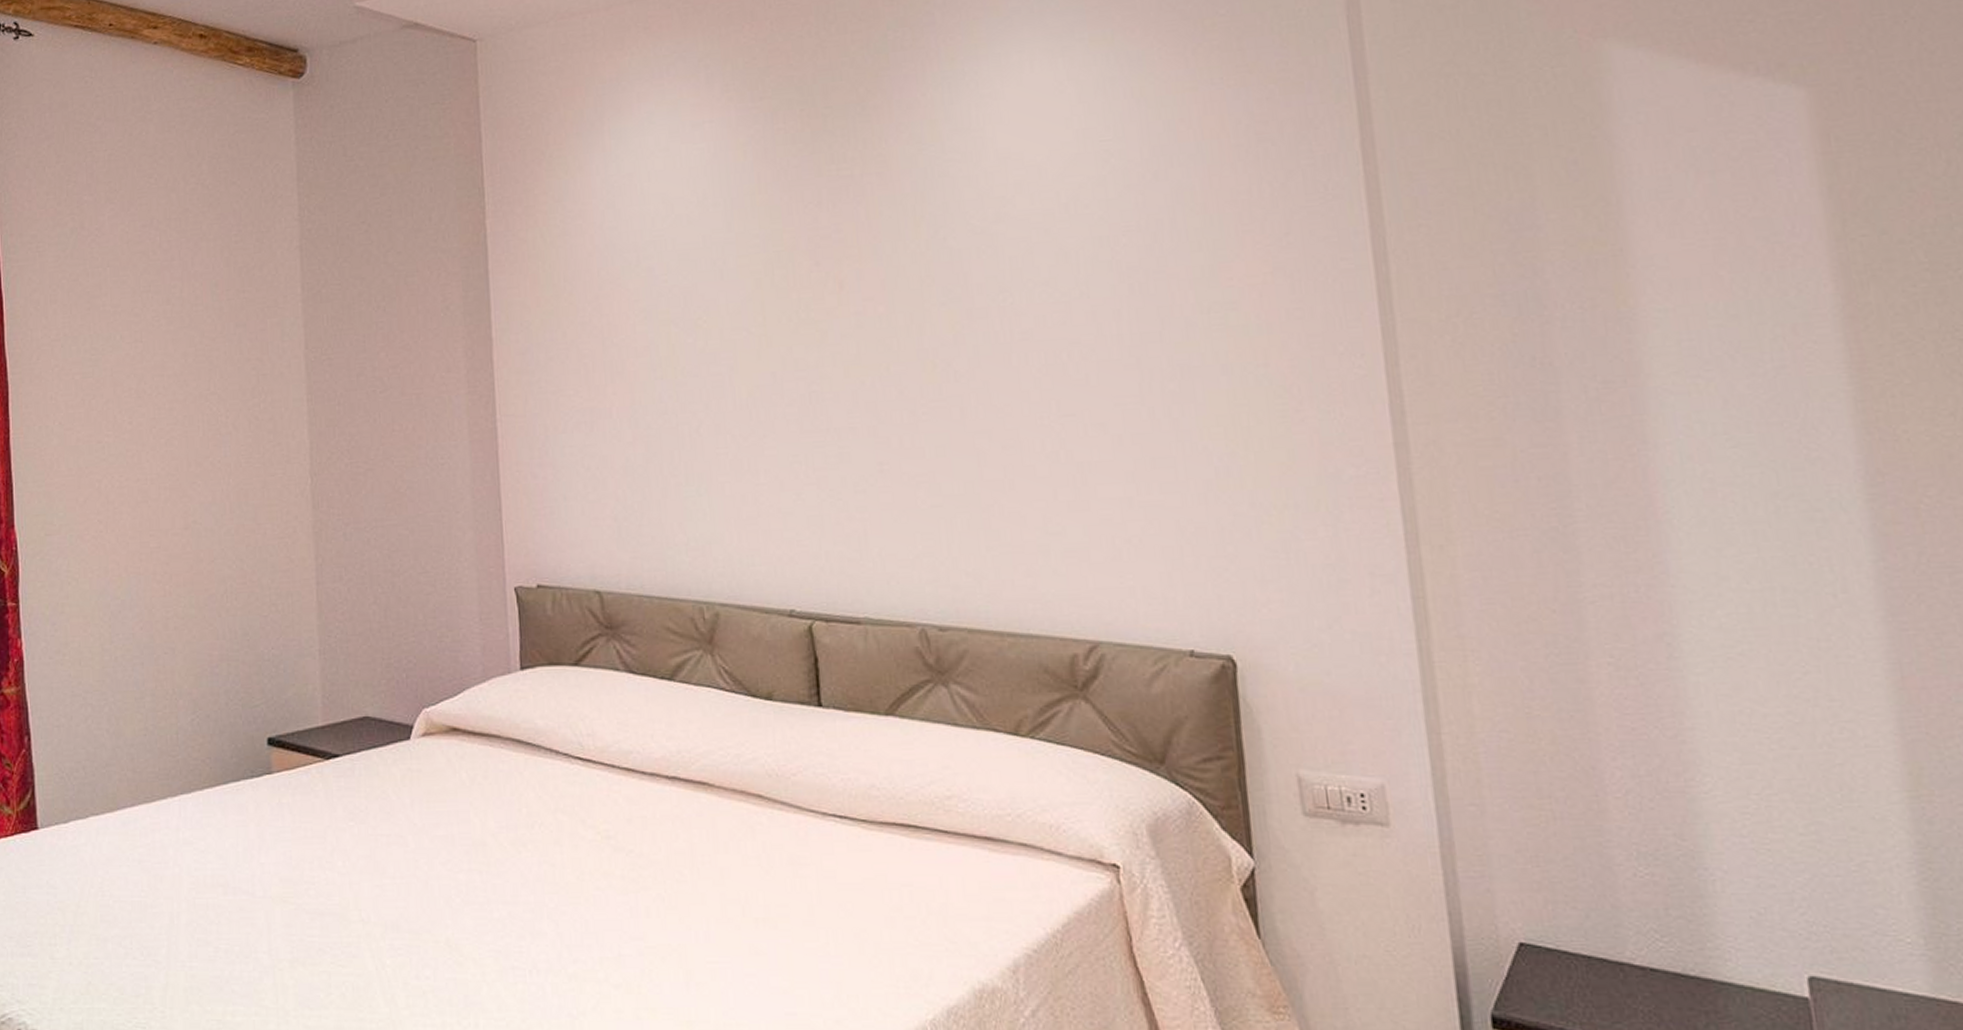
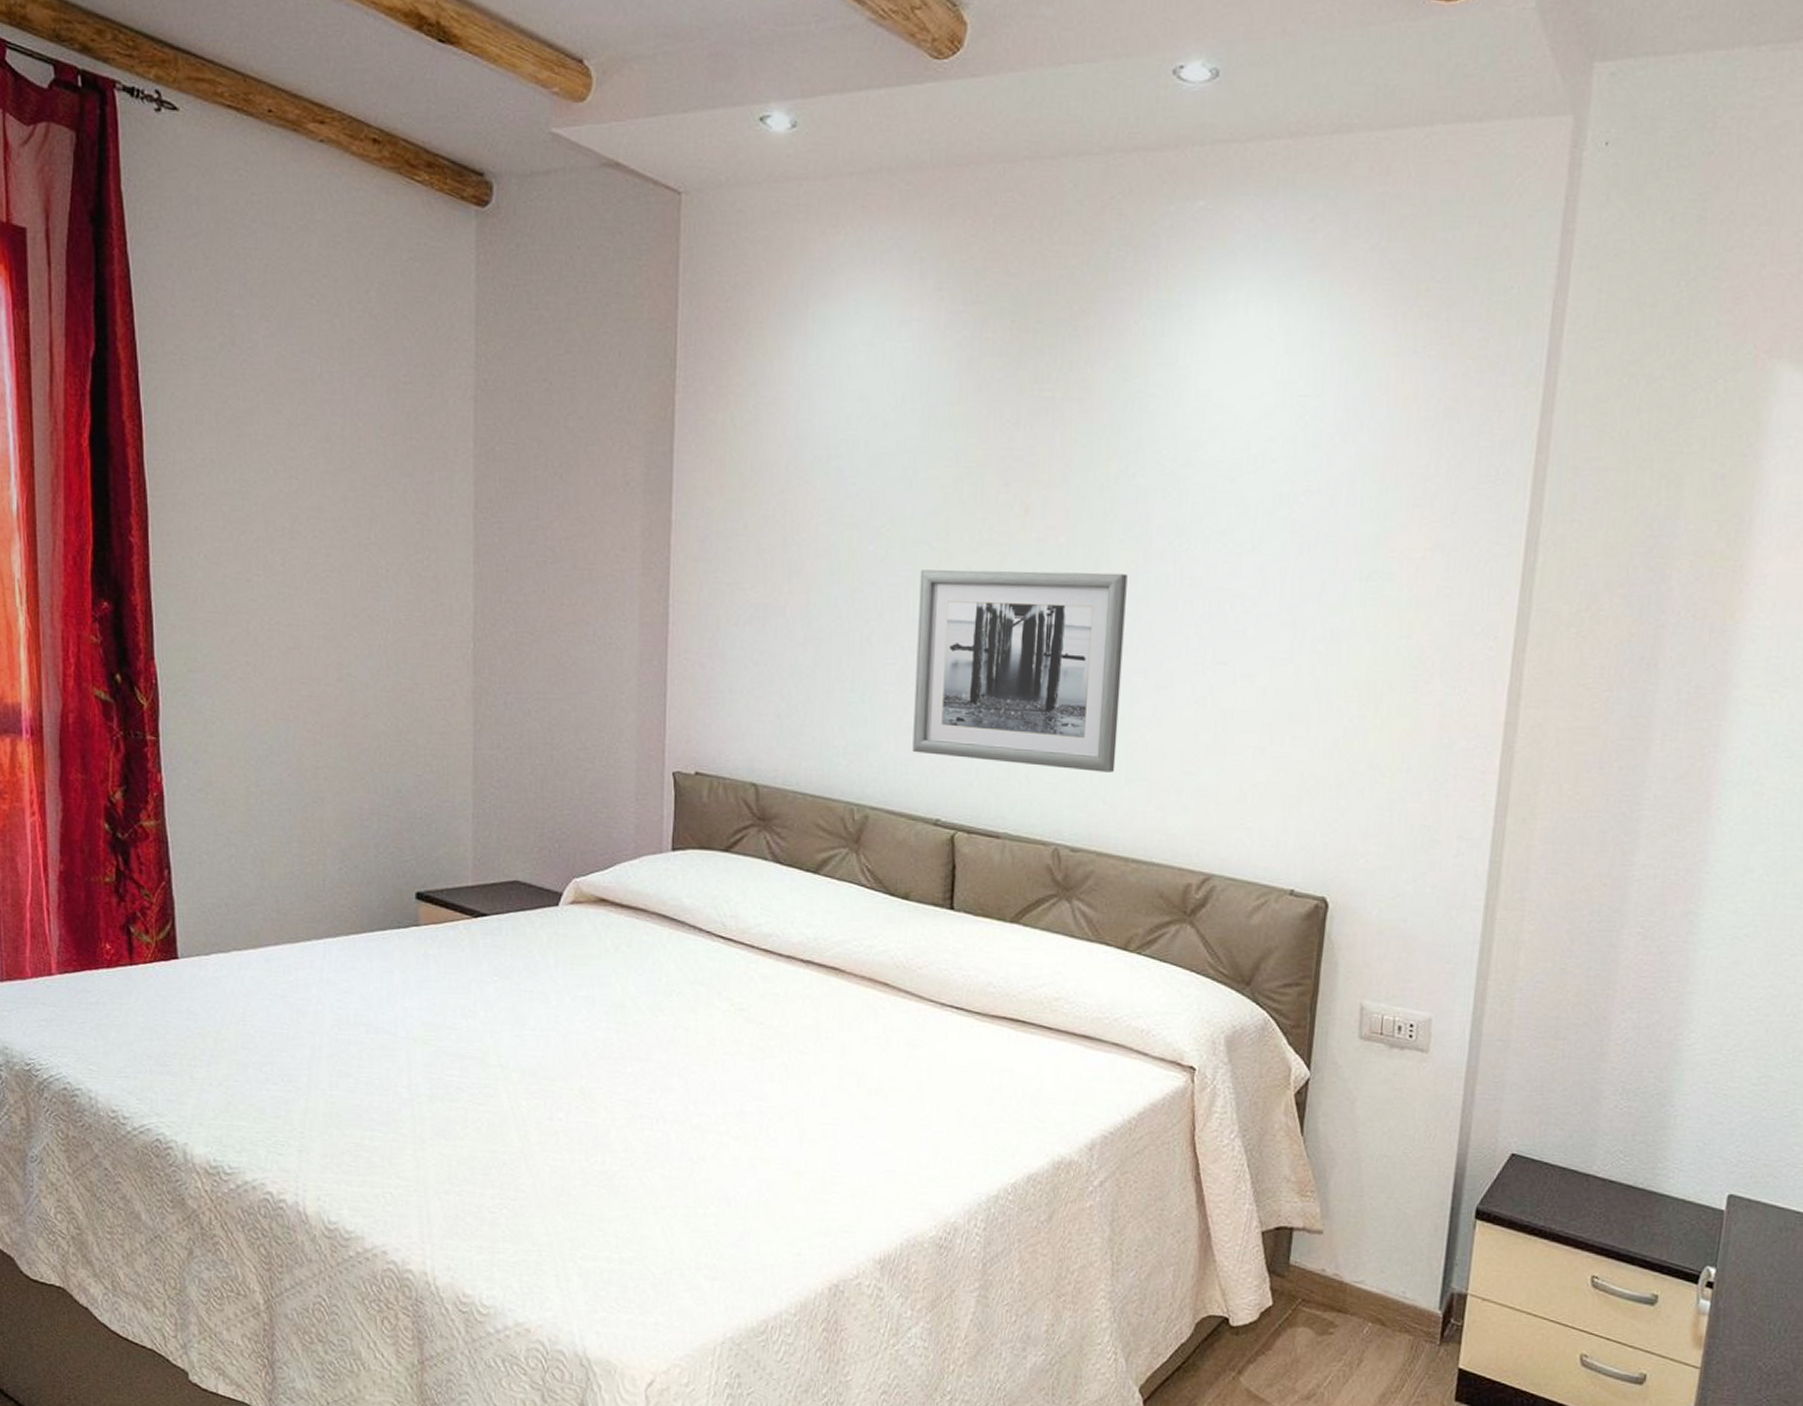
wall art: none [742,335,973,543] -> present [912,570,1128,773]

